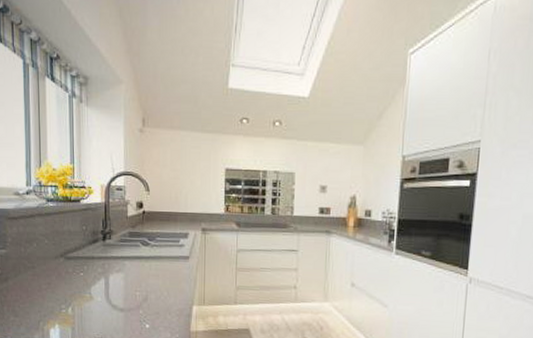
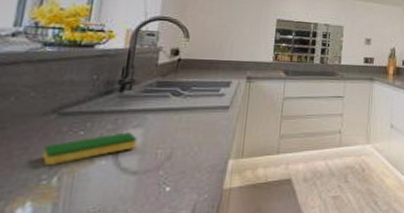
dish sponge: none [60,275,121,299] -> present [42,132,138,166]

